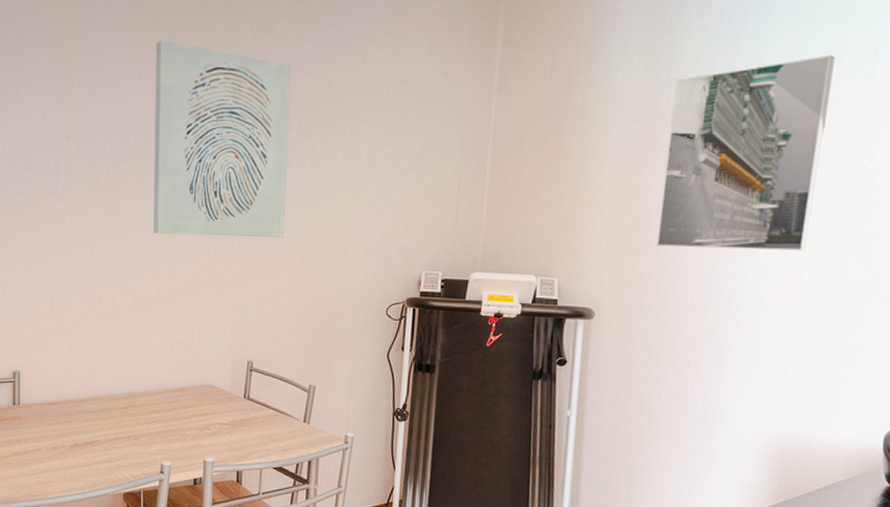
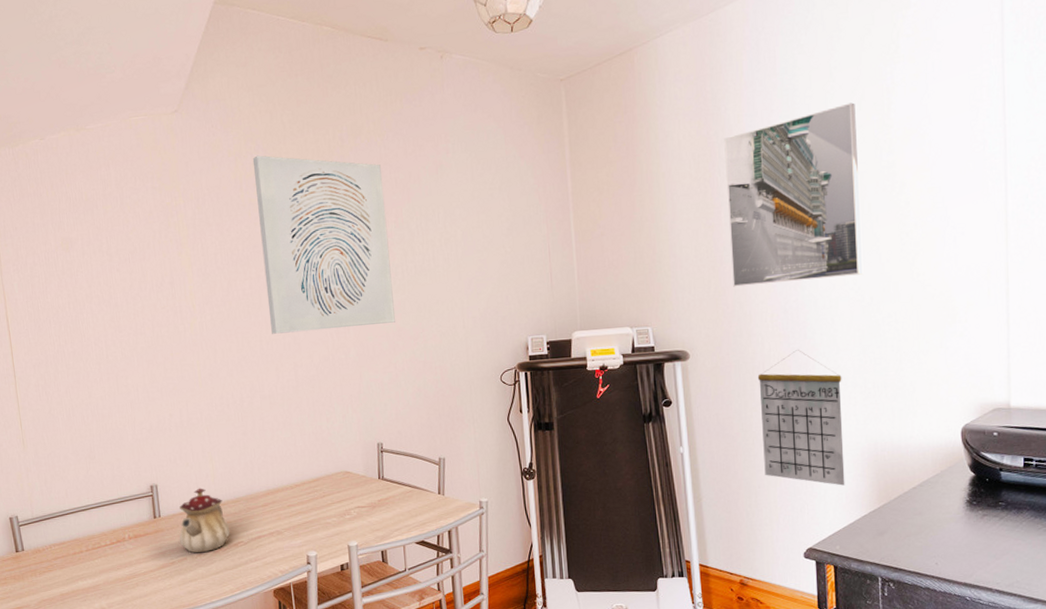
teapot: none [35,381,87,446] -> present [179,488,230,553]
calendar: none [655,324,761,476] -> present [757,350,845,486]

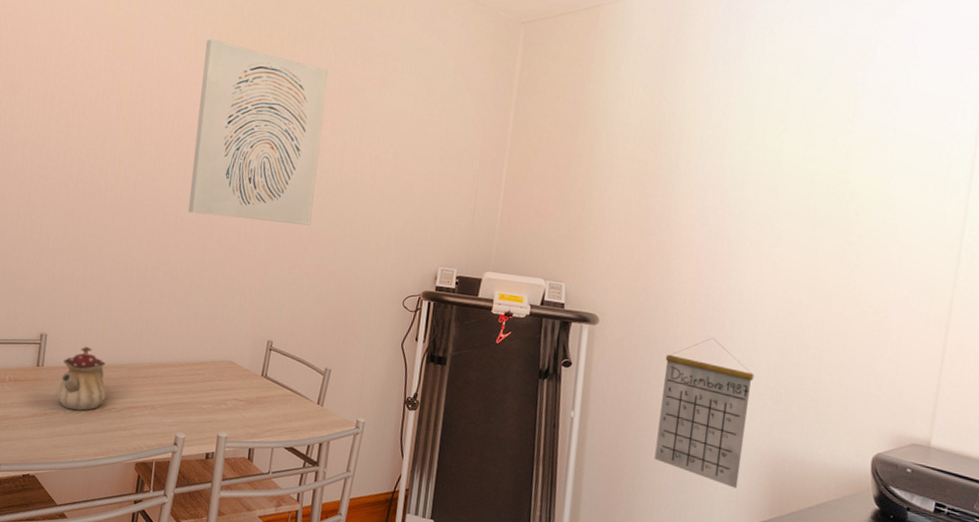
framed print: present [724,102,863,287] -> none [658,100,819,276]

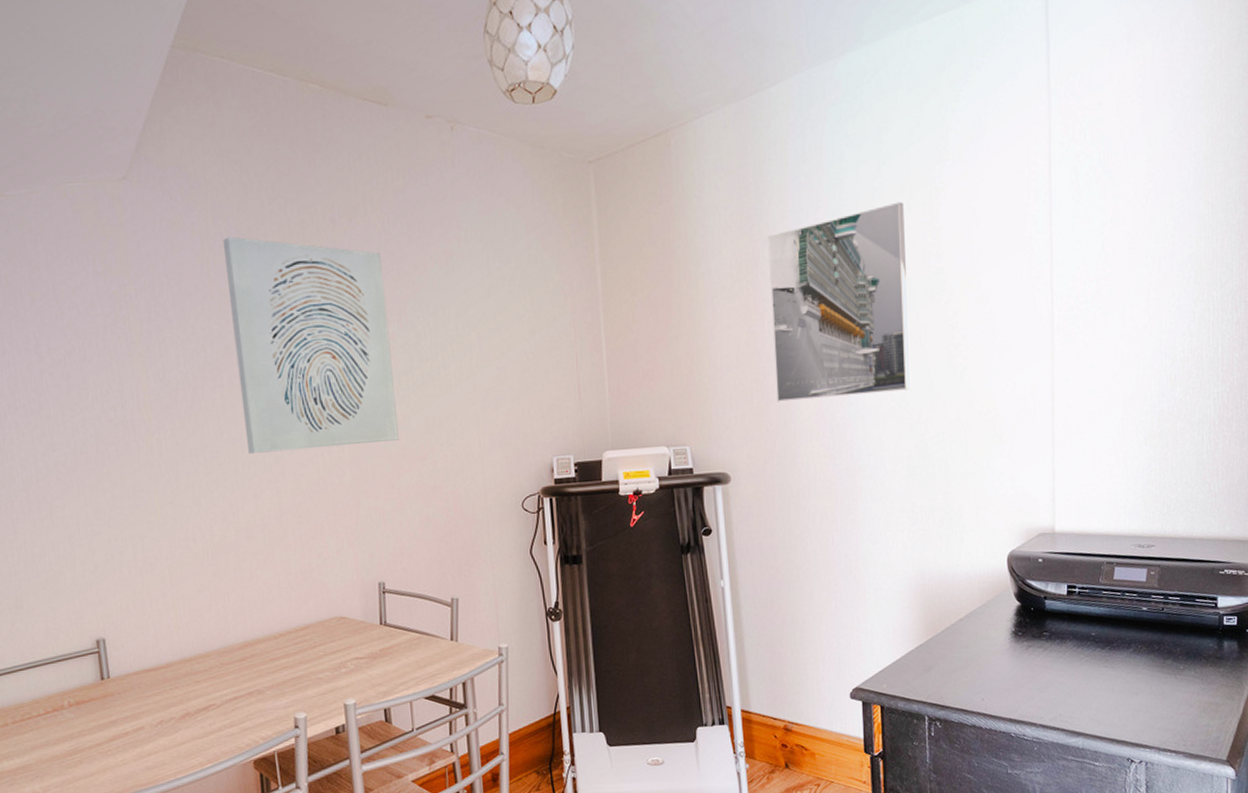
teapot: present [55,346,107,411] -> none [134,641,199,721]
calendar: present [654,338,754,489] -> none [802,472,892,619]
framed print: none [658,100,819,276] -> present [767,202,911,402]

